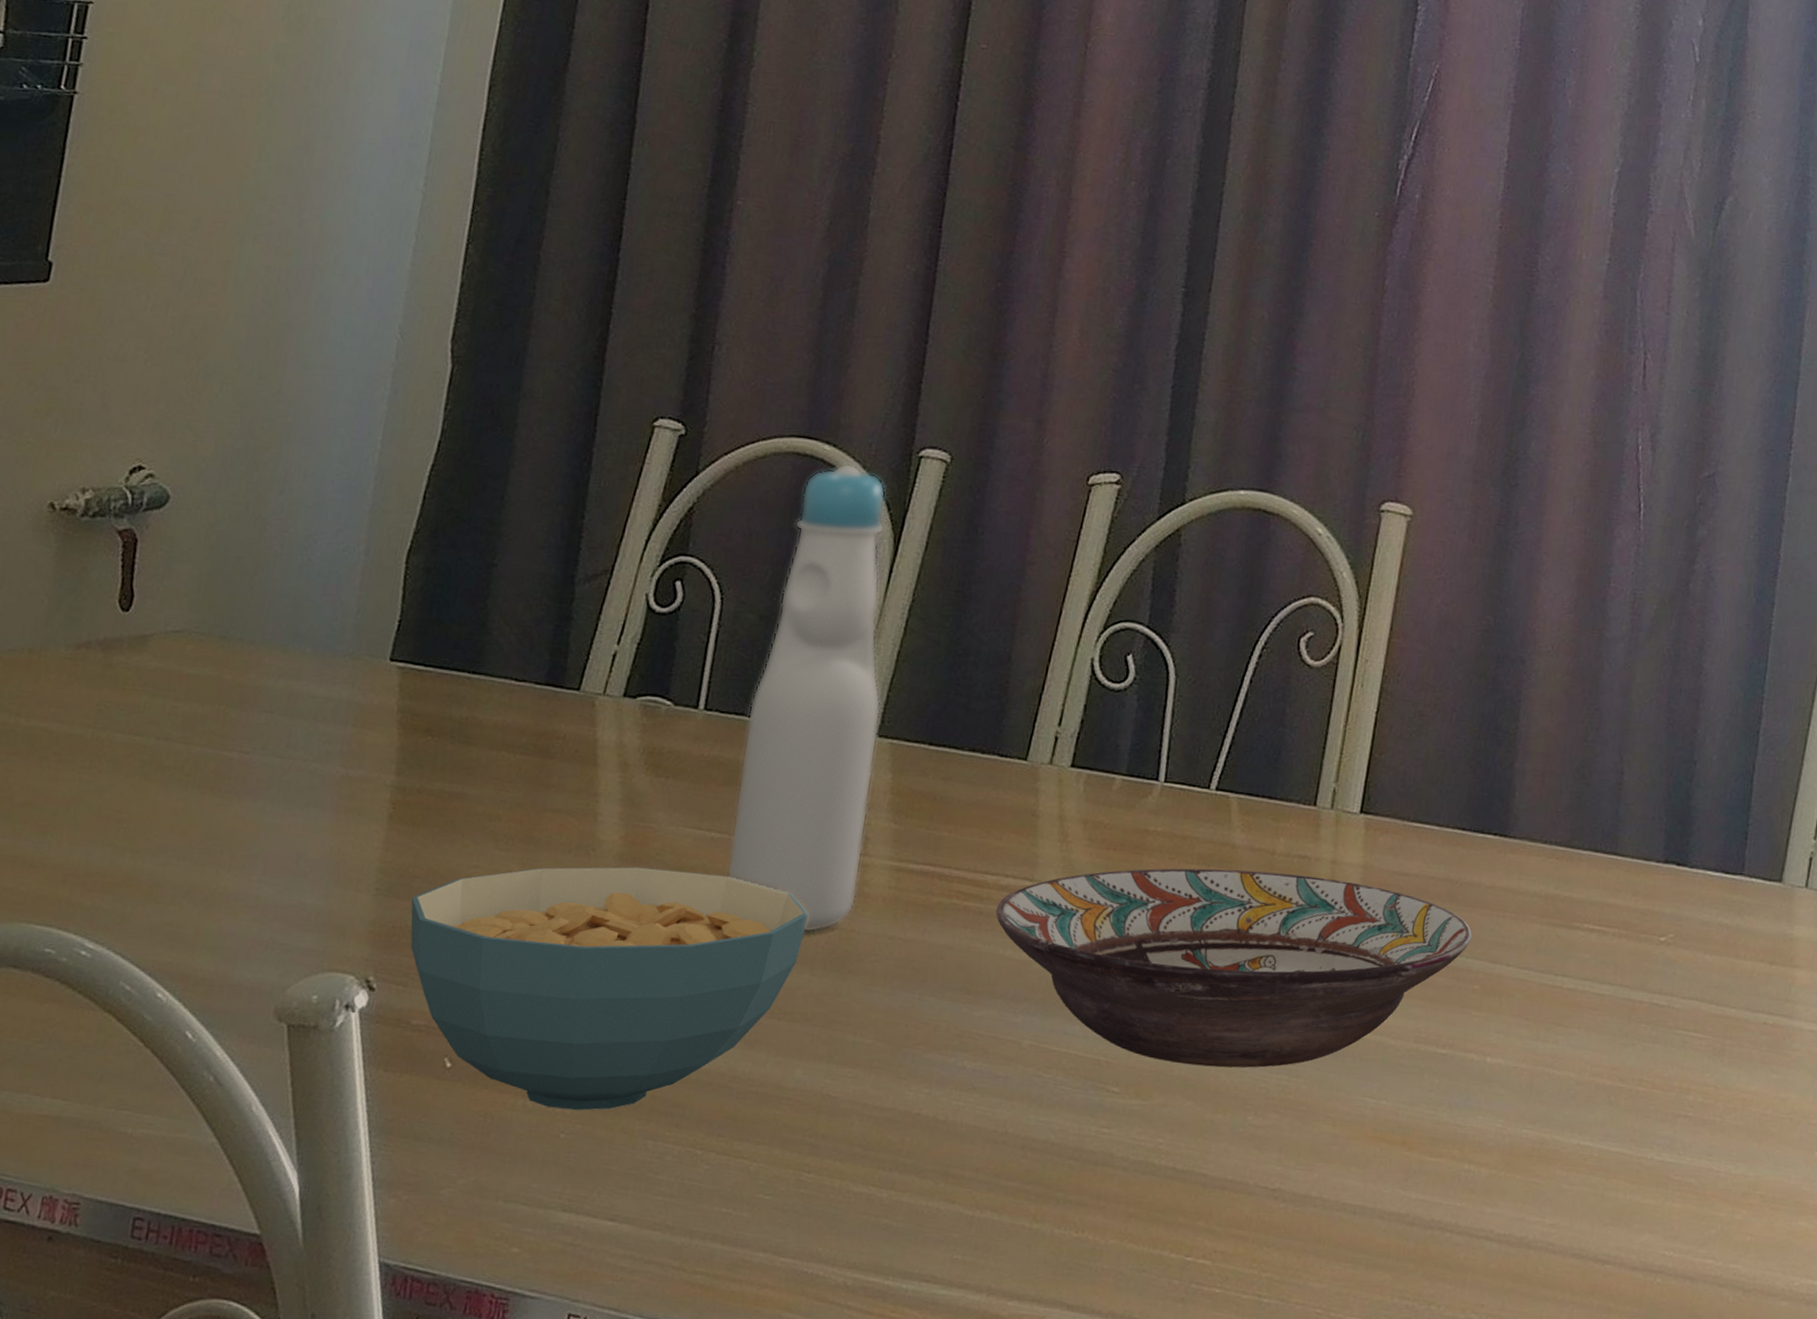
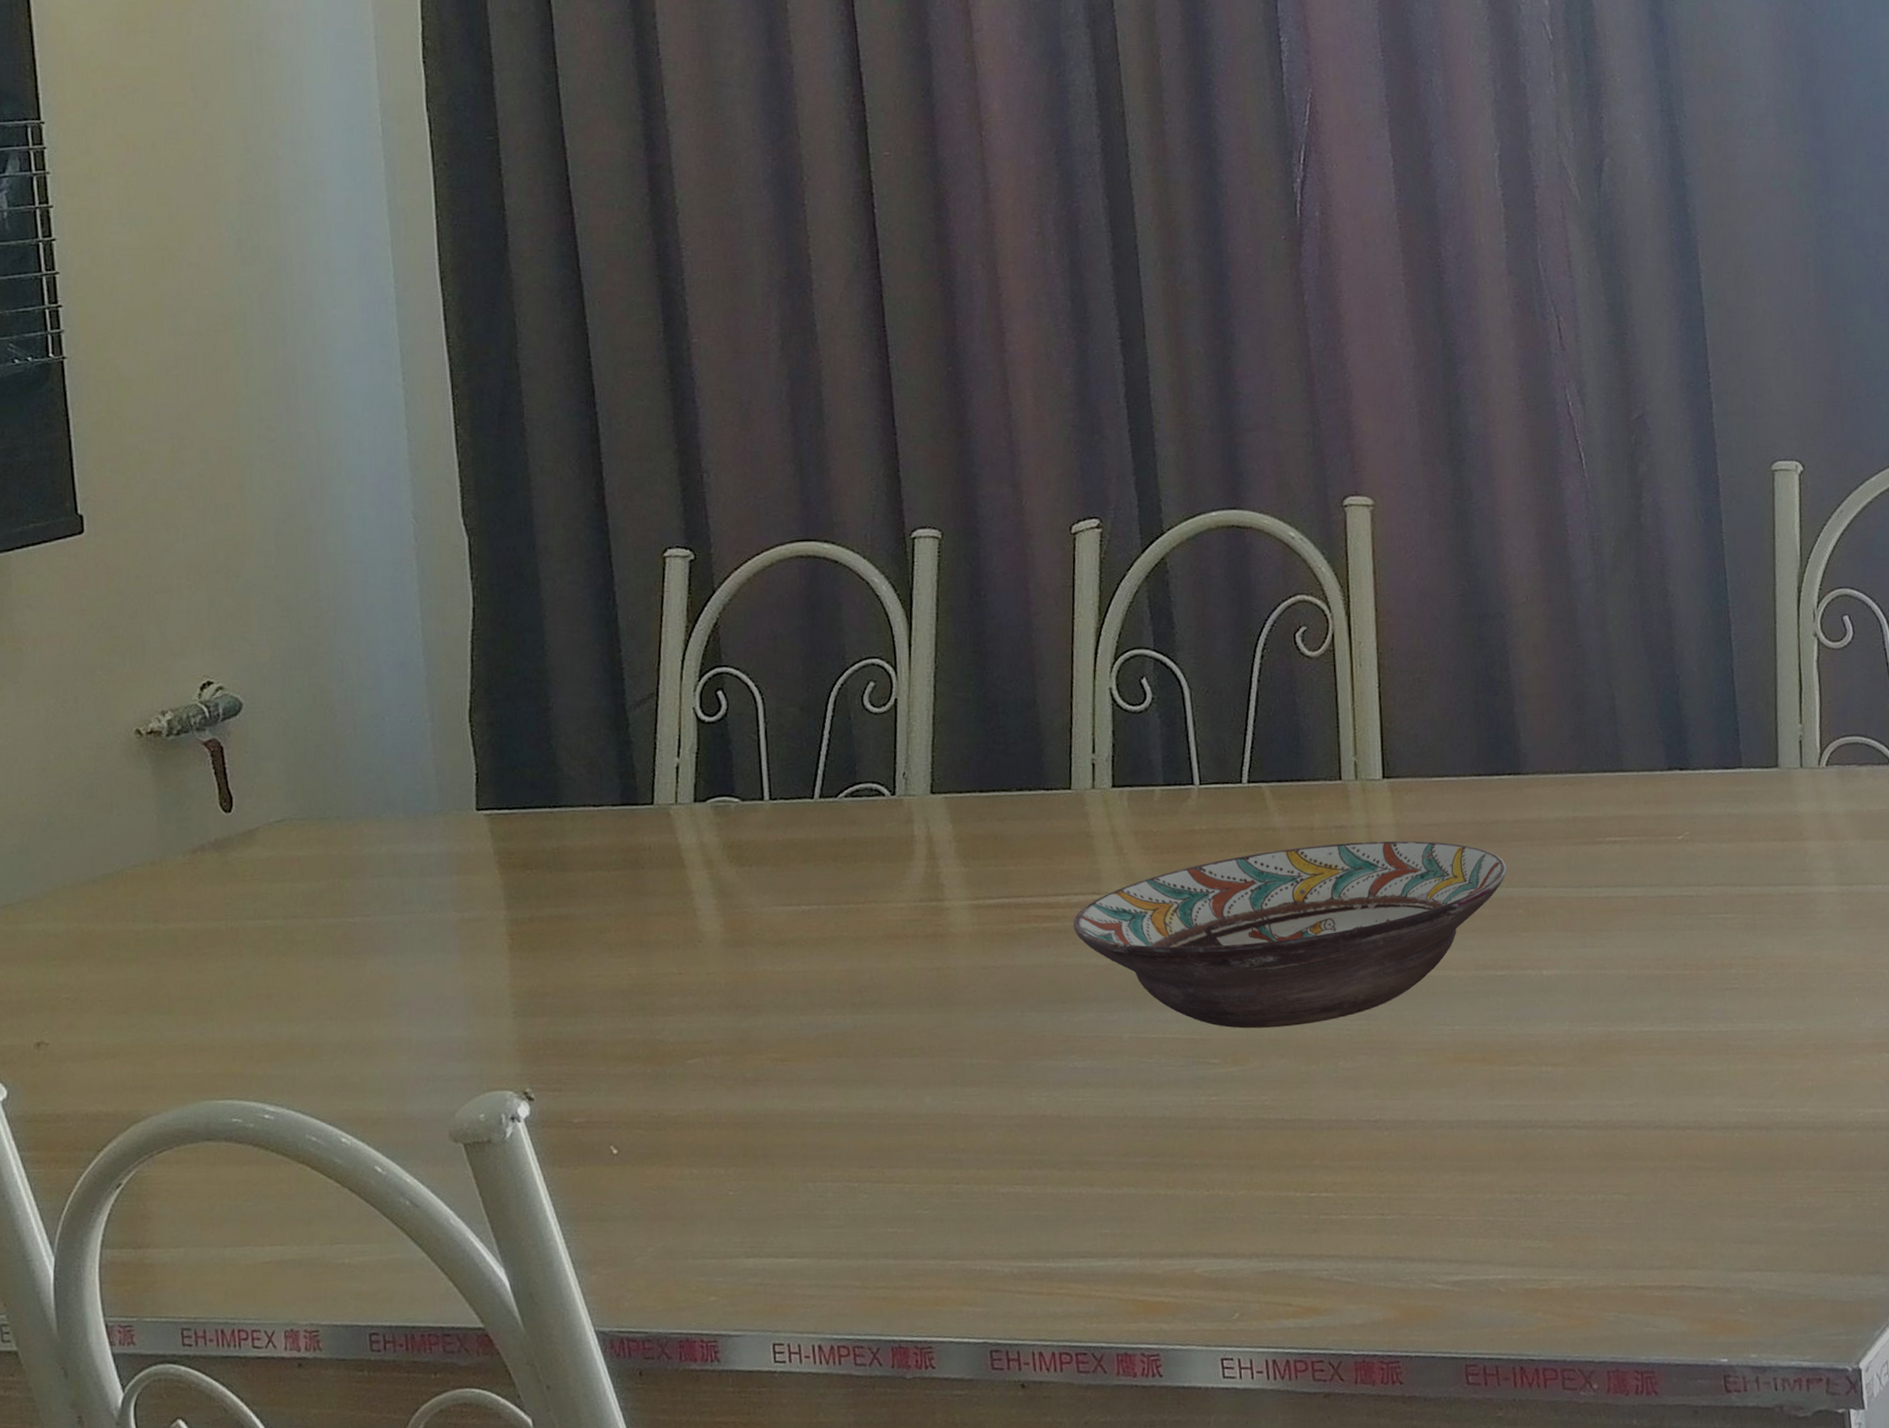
cereal bowl: present [410,866,809,1111] -> none [547,940,908,1172]
bottle: present [726,463,886,933] -> none [809,556,946,978]

